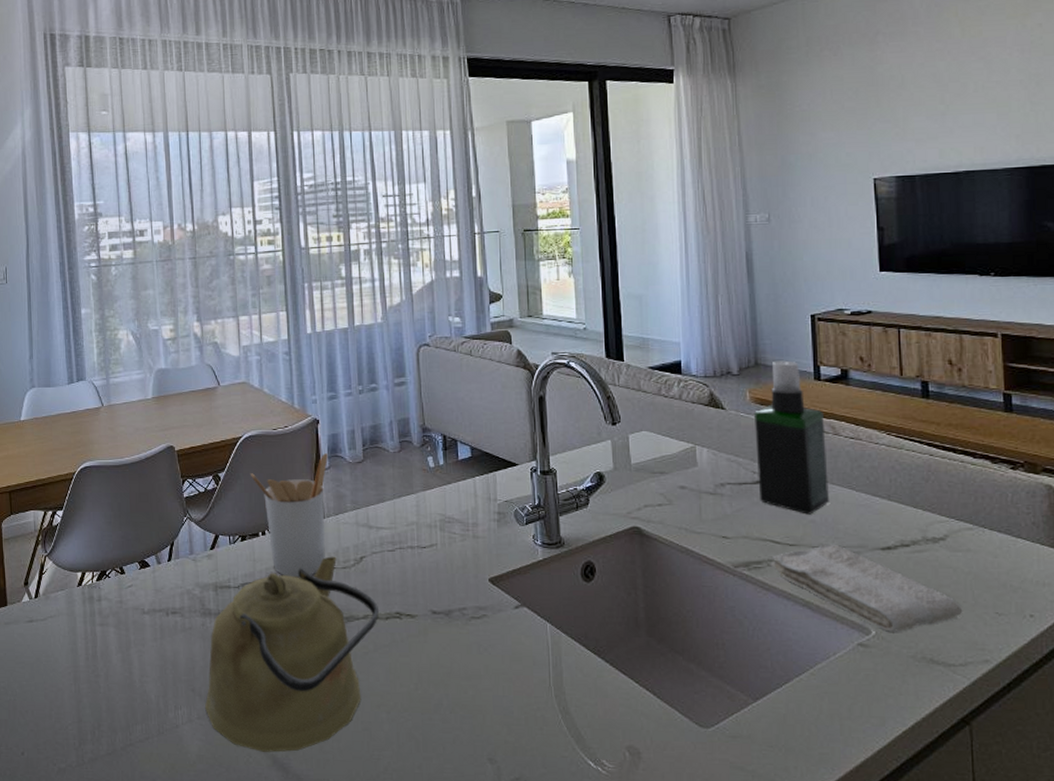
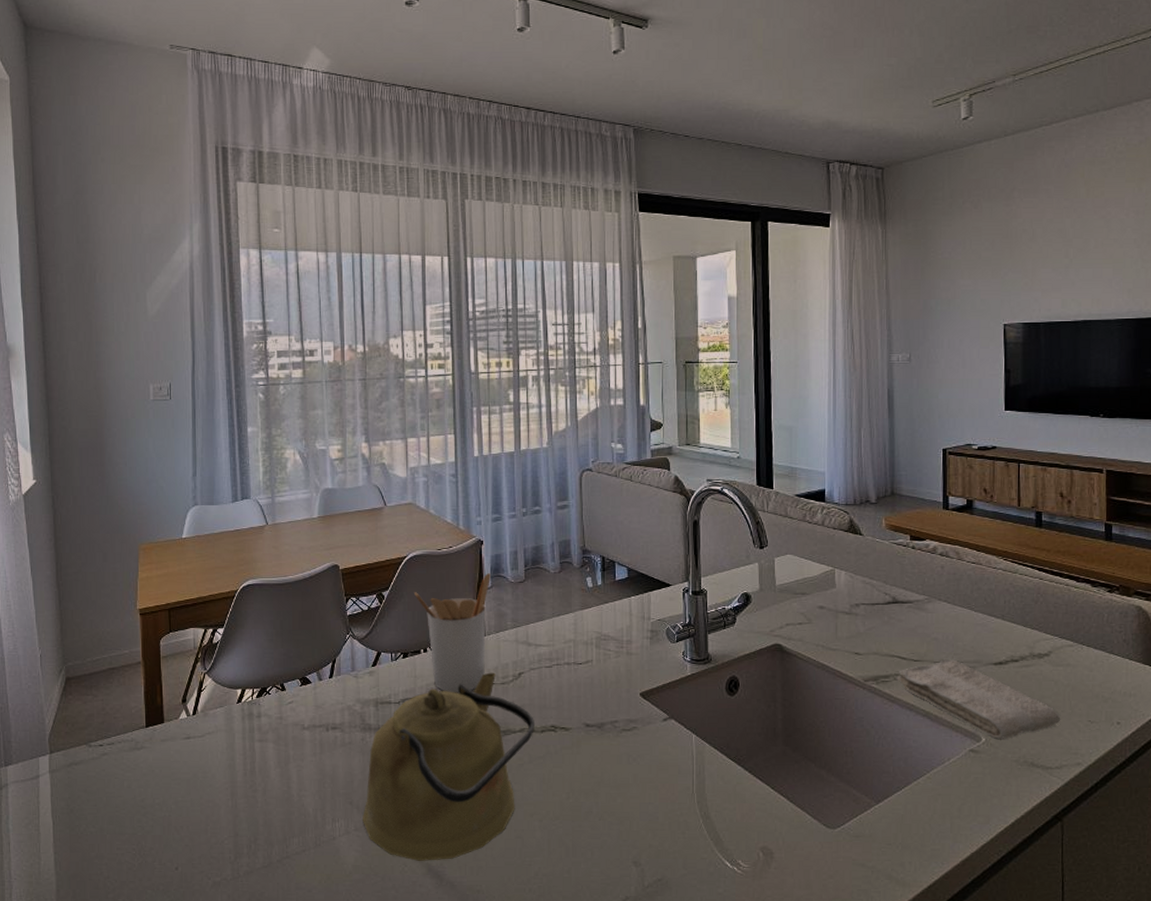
spray bottle: present [755,360,829,515] -> none [888,491,951,633]

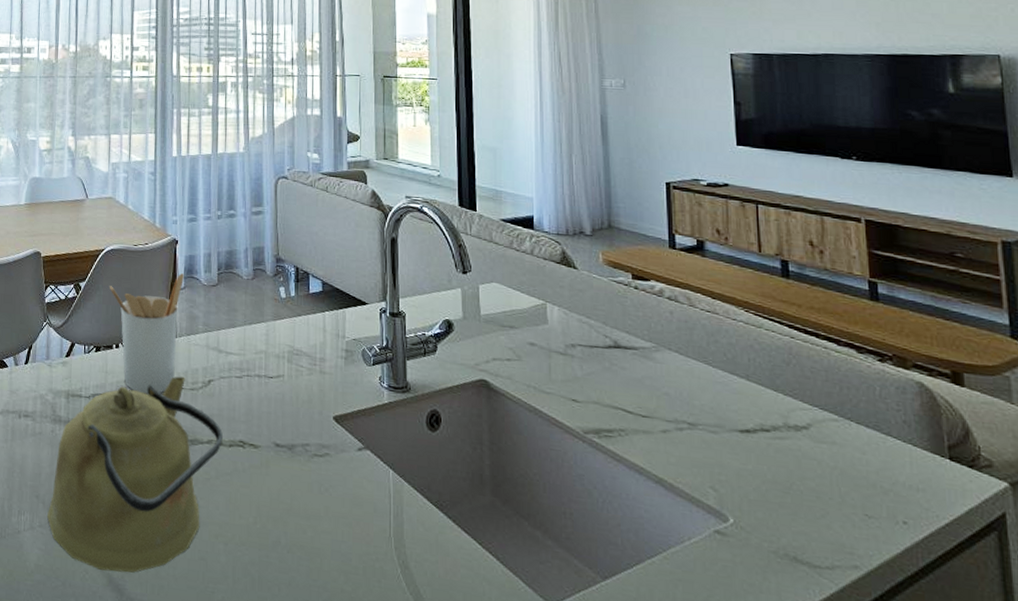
washcloth: present [896,659,1061,739] -> none [622,418,829,523]

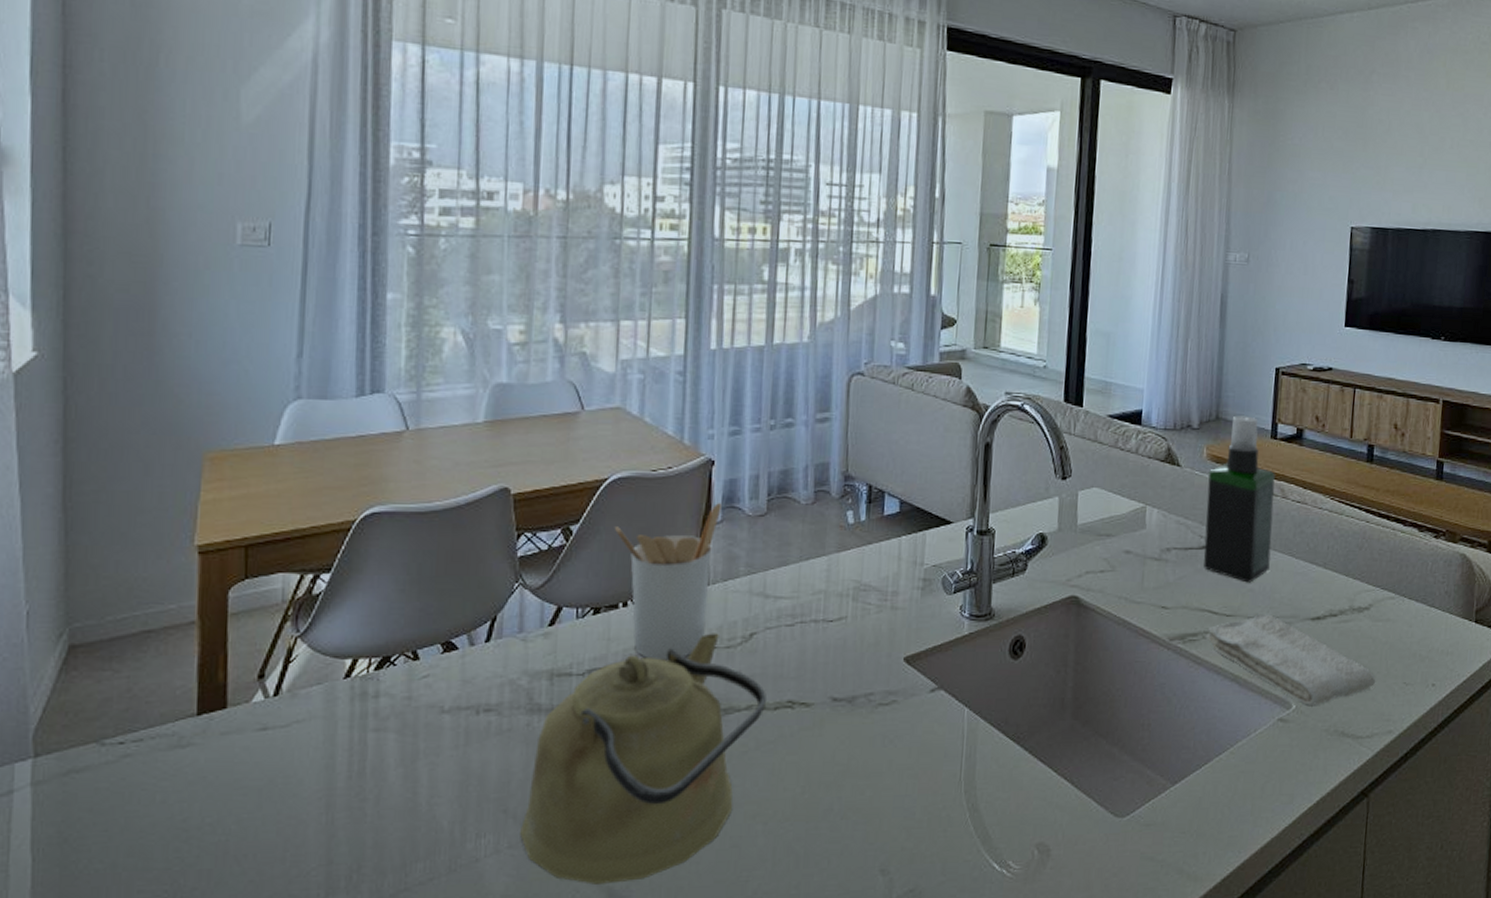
spray bottle: none [607,225,684,387] -> present [1203,415,1275,583]
washcloth: none [622,418,829,523] -> present [1205,614,1376,705]

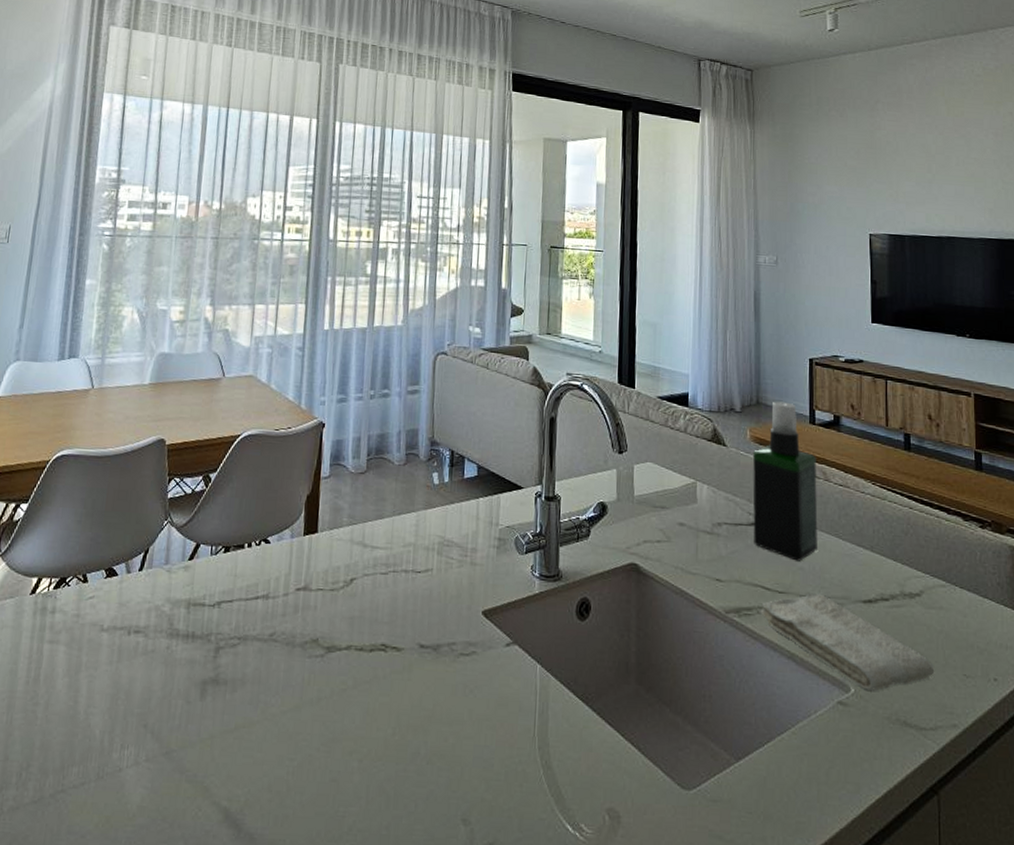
kettle: present [520,633,766,885] -> none [156,576,363,805]
utensil holder: present [615,503,722,661] -> none [244,460,330,599]

